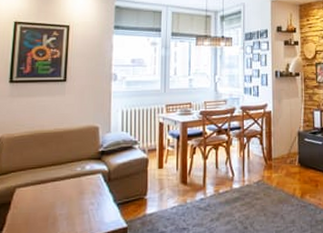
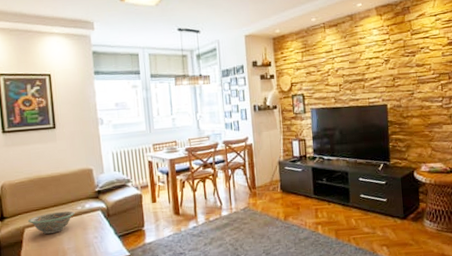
decorative bowl: none [21,171,73,196] -> present [28,210,75,234]

